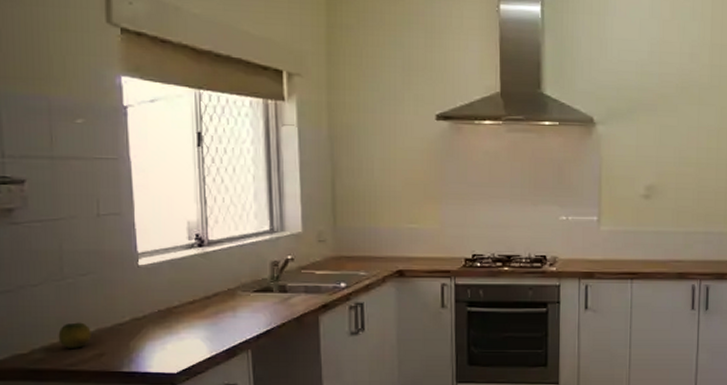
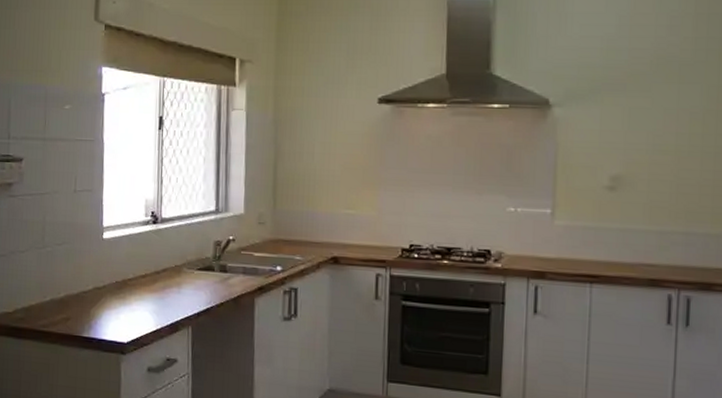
fruit: present [58,322,91,348] -> none [36,287,62,311]

